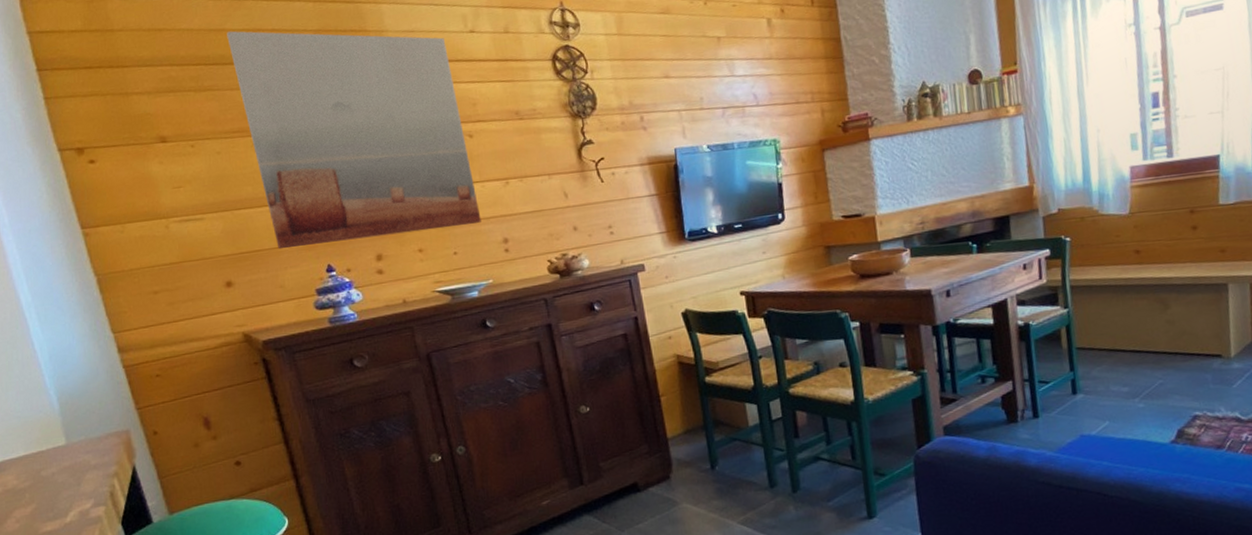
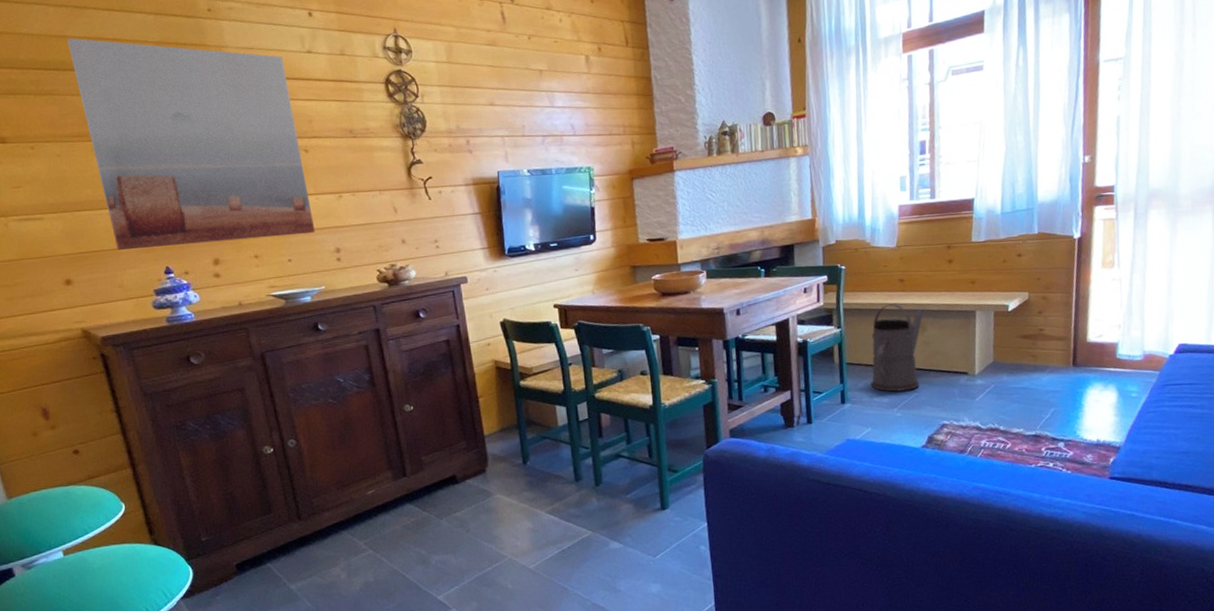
watering can: none [1105,277,1167,380] -> present [871,303,925,392]

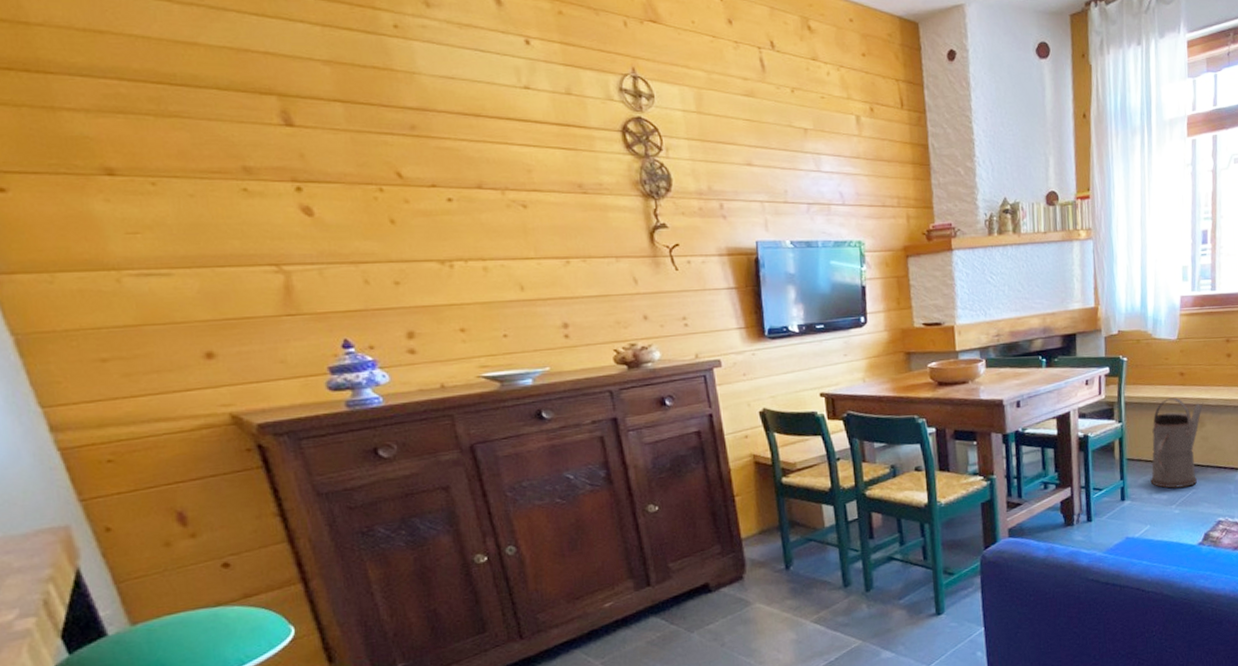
wall art: present [67,38,315,251] -> none [200,46,537,318]

